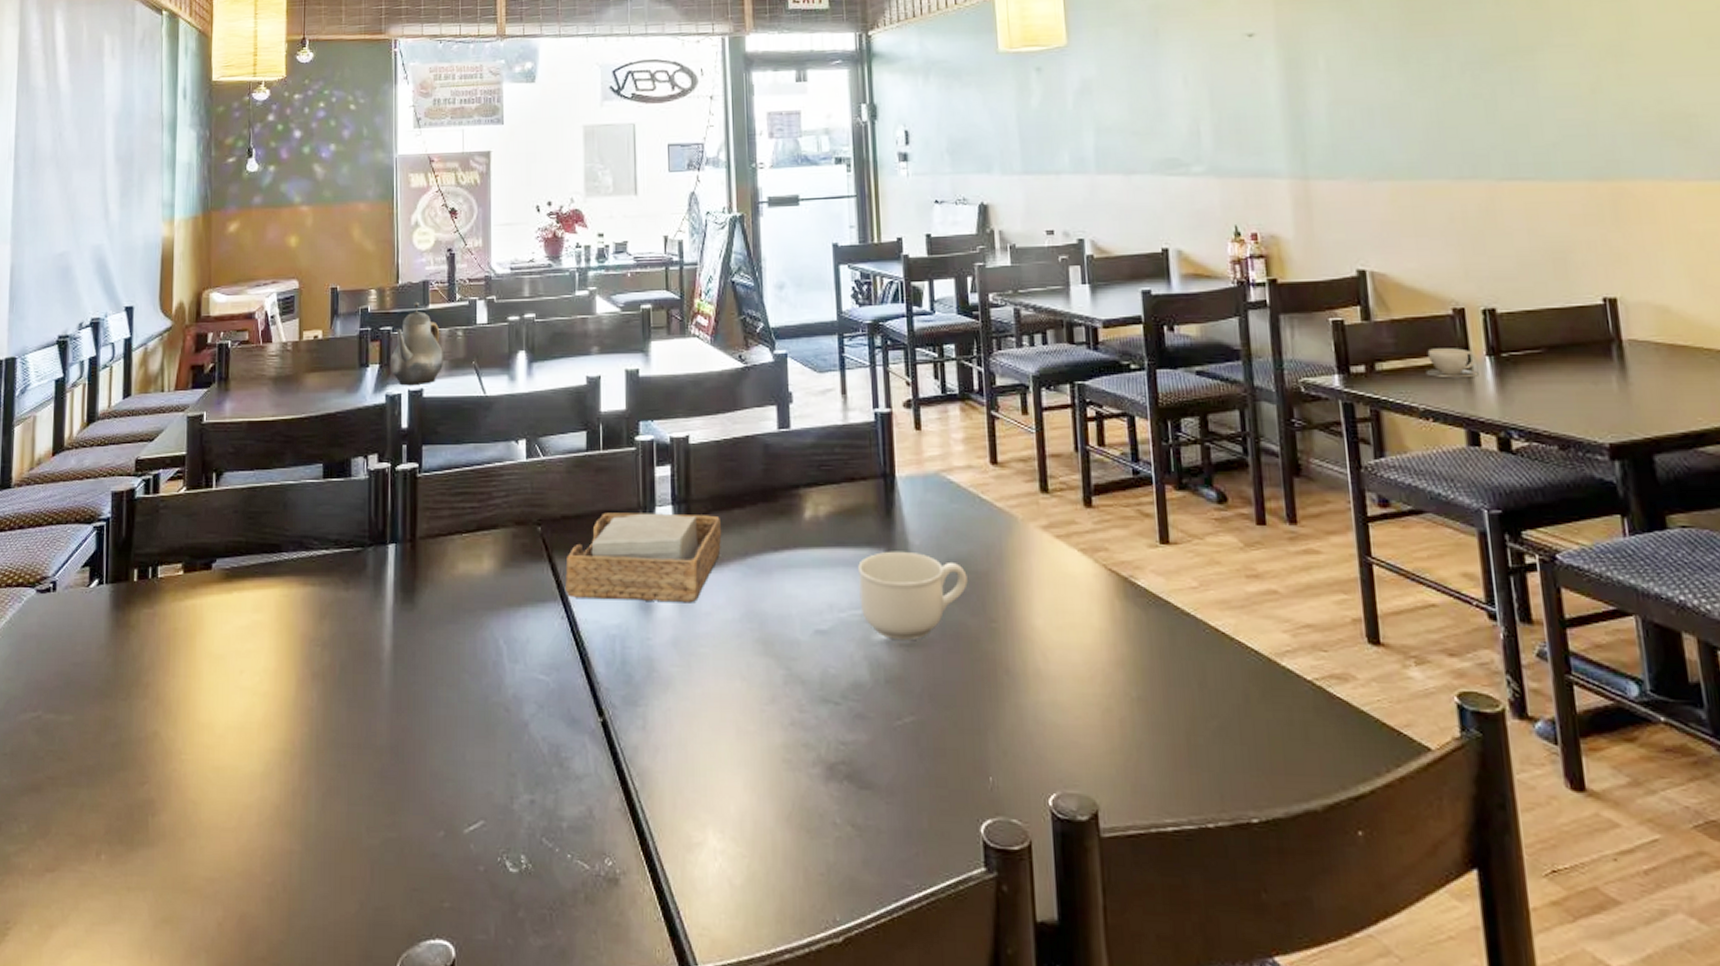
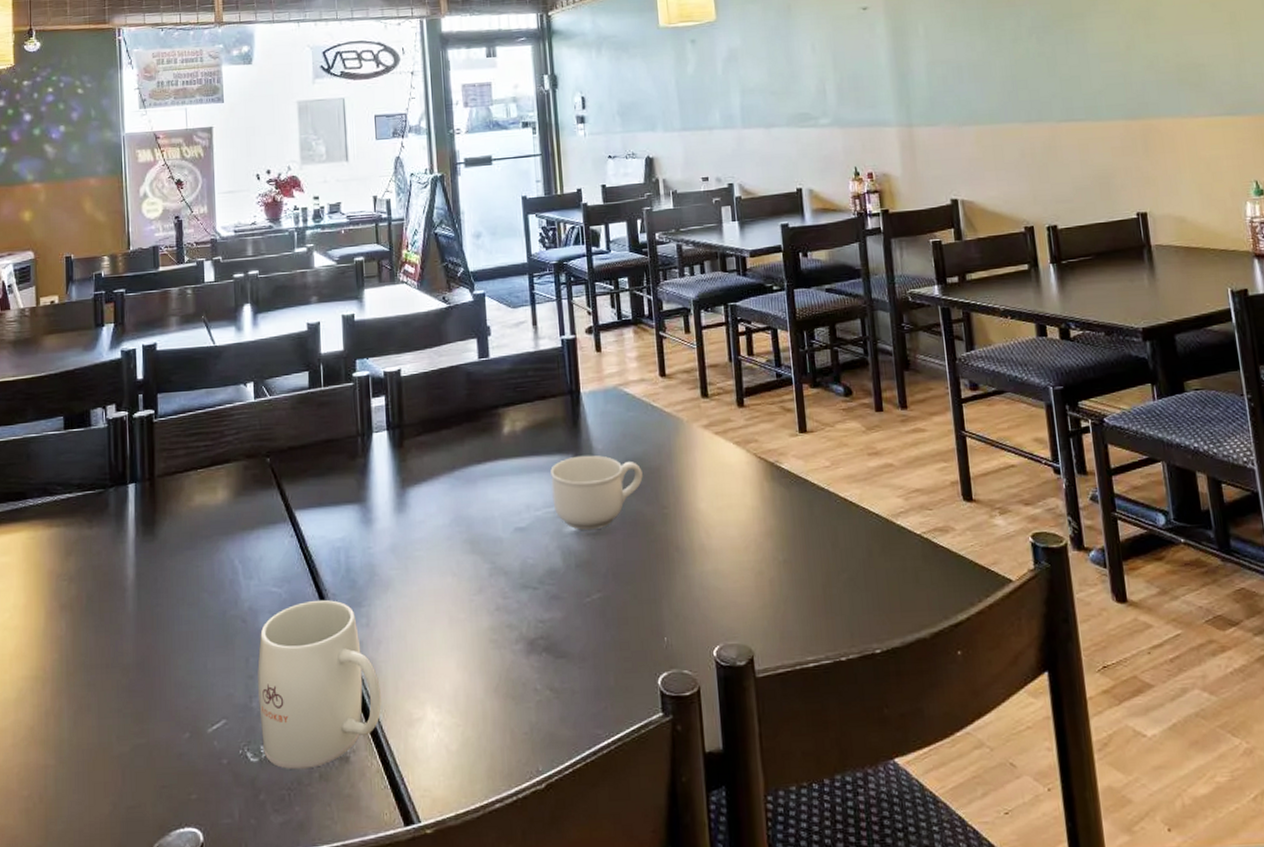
teapot: present [391,301,443,386] -> none [125,265,174,341]
mug: none [520,693,657,888] -> present [257,599,382,770]
napkin holder: present [564,512,722,603] -> none [293,436,432,518]
teacup: present [1425,348,1479,379] -> none [1004,258,1045,284]

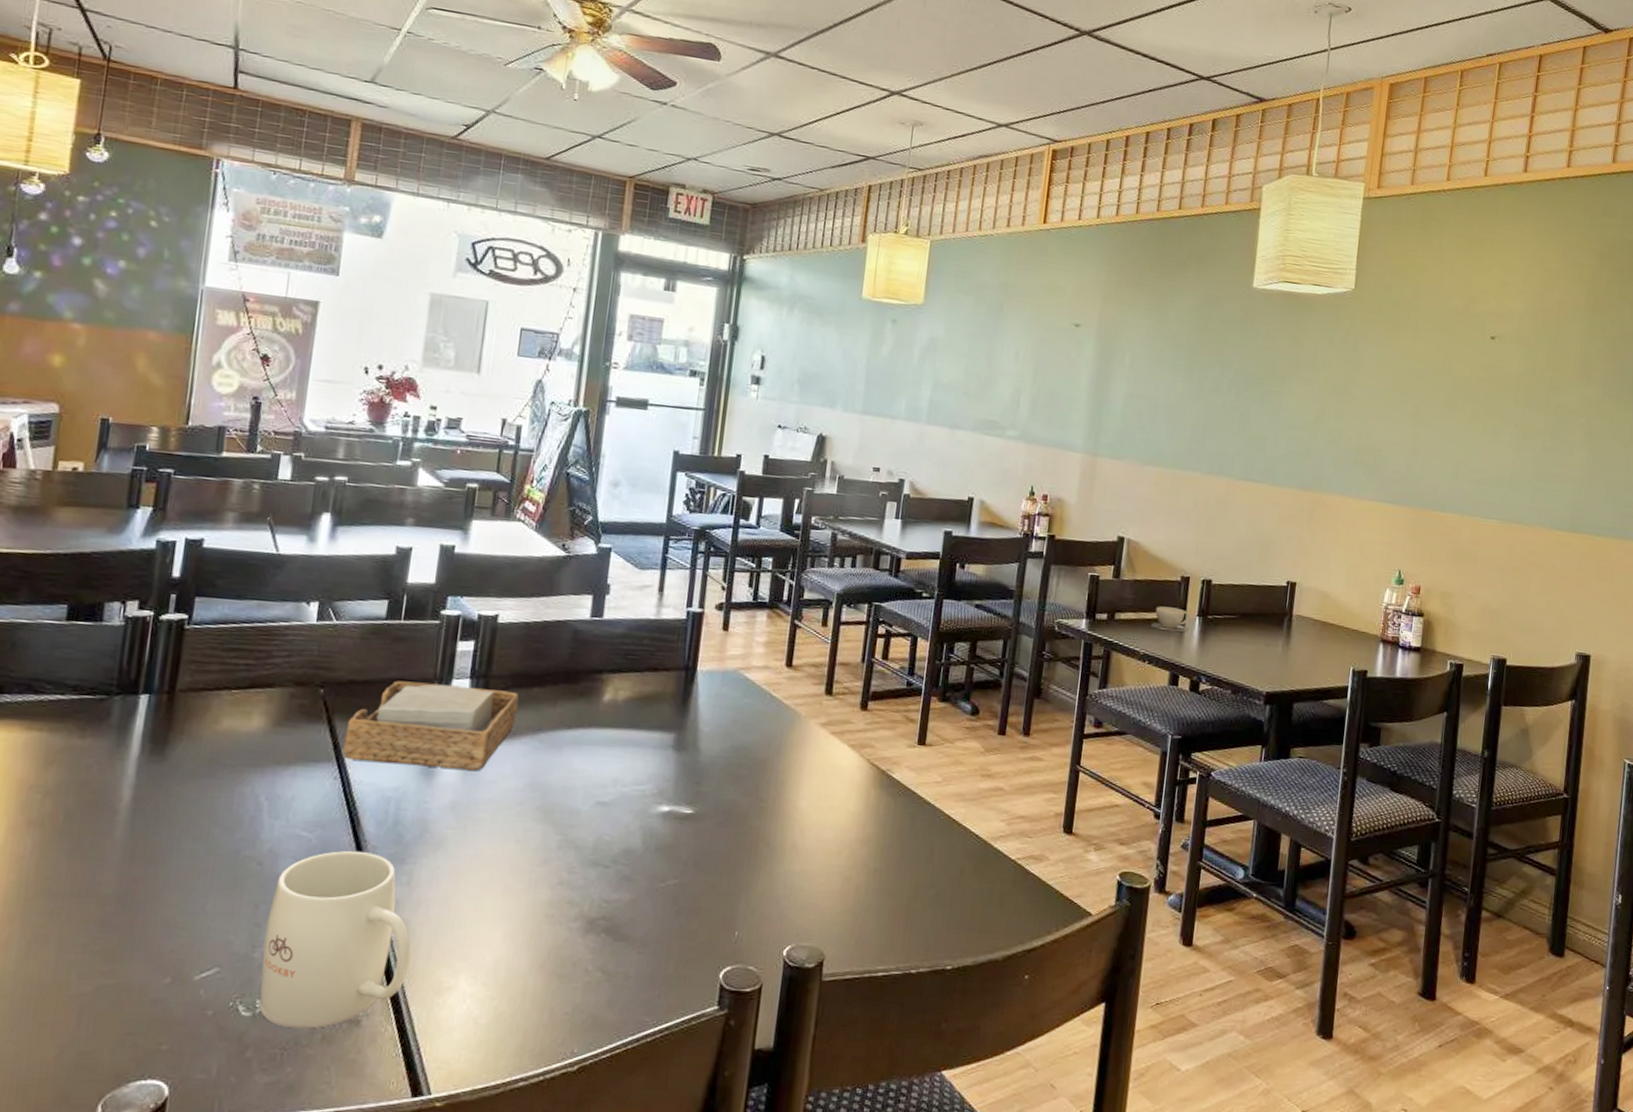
napkin holder: none [293,436,432,518] -> present [341,680,519,772]
teacup: present [550,455,643,531] -> none [643,735,747,815]
teacup: none [1004,258,1045,284] -> present [1151,606,1190,633]

